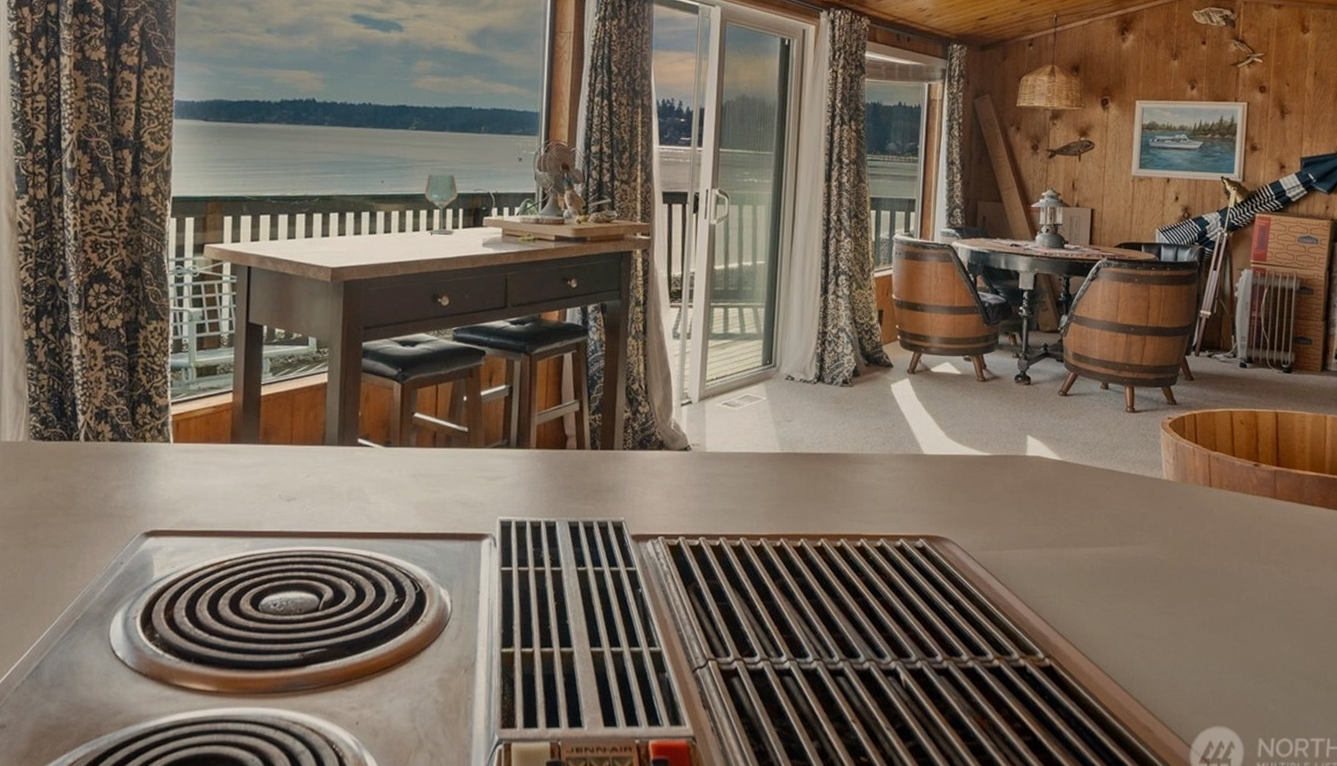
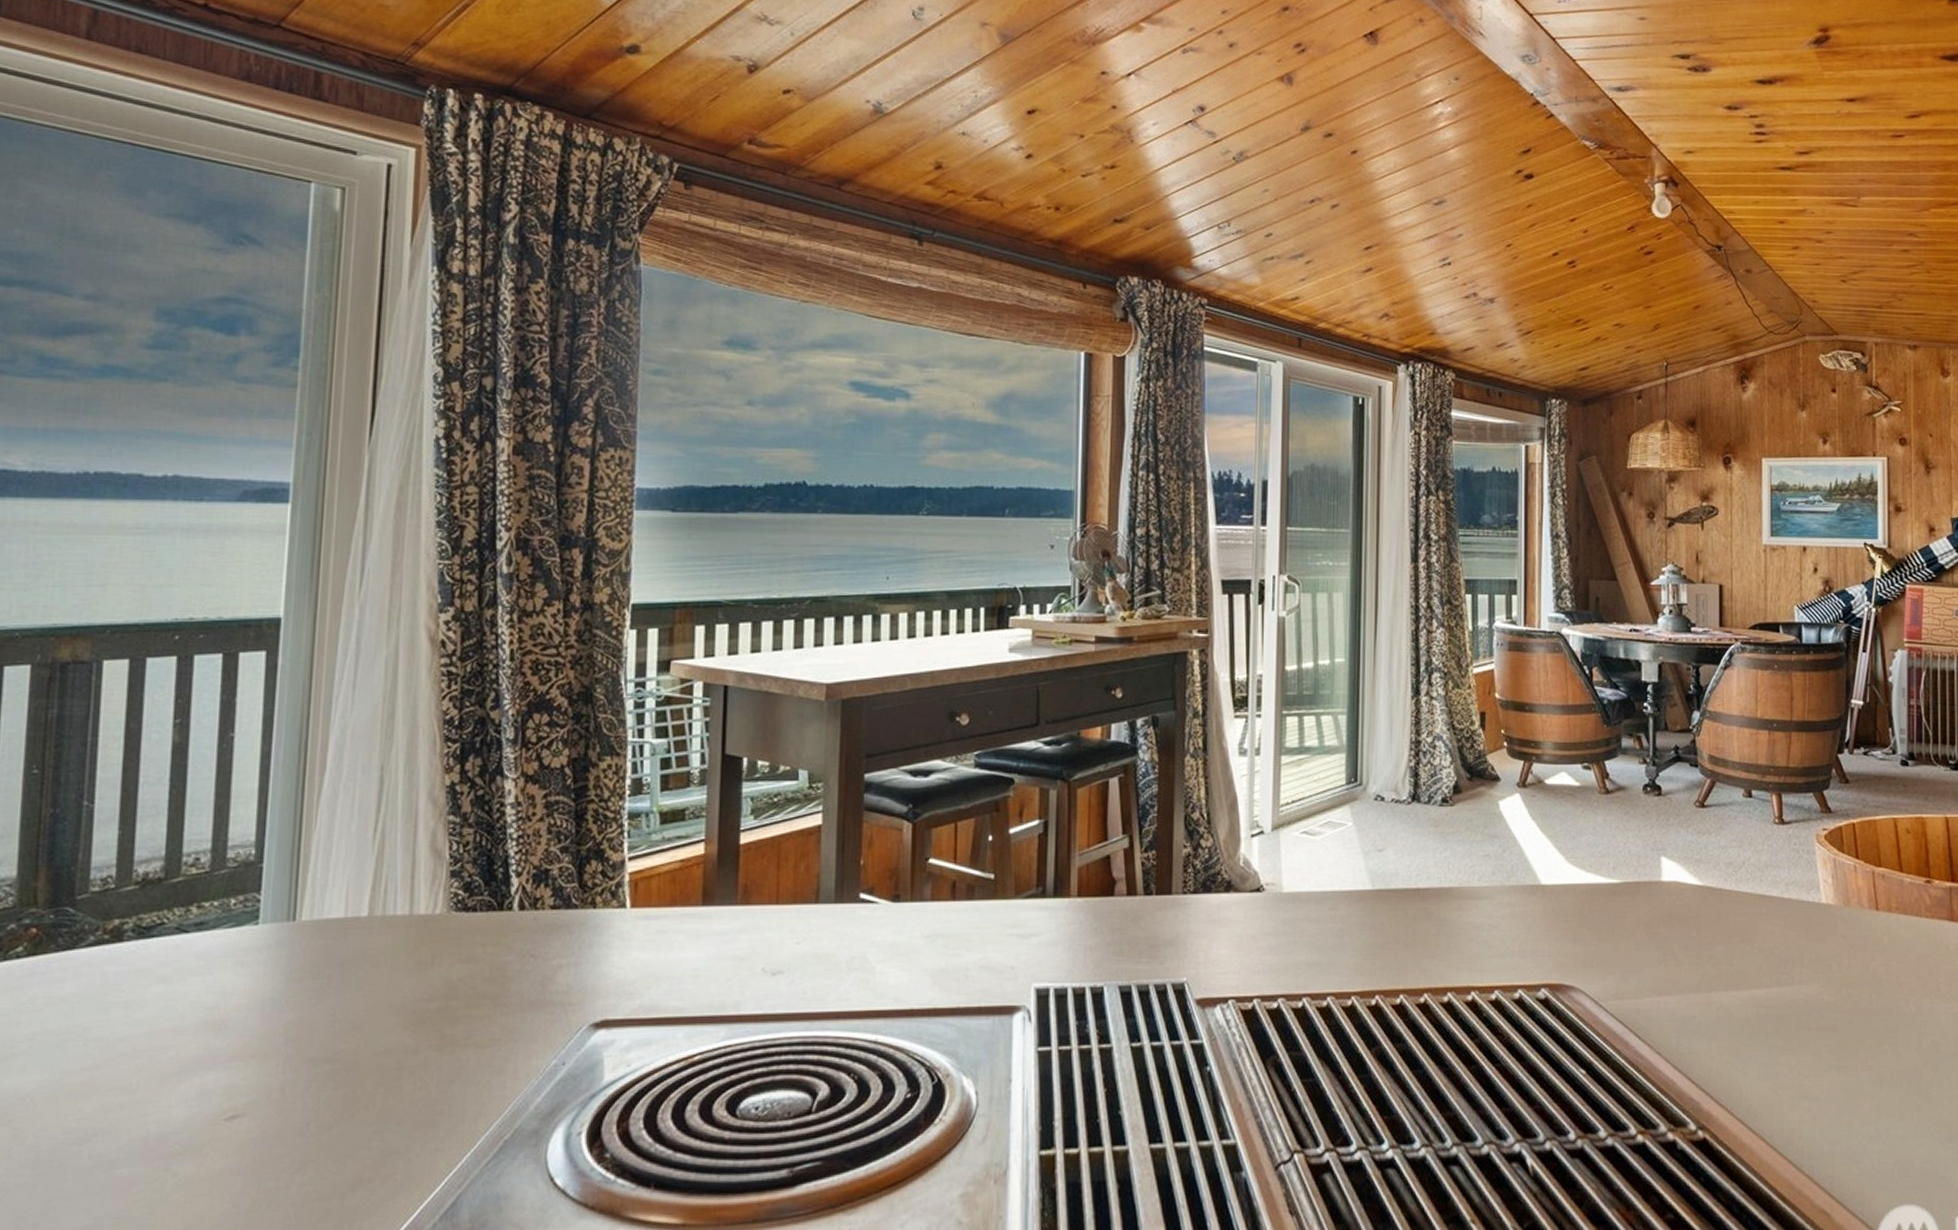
wine glass: present [424,174,458,235] -> none [938,567,978,639]

